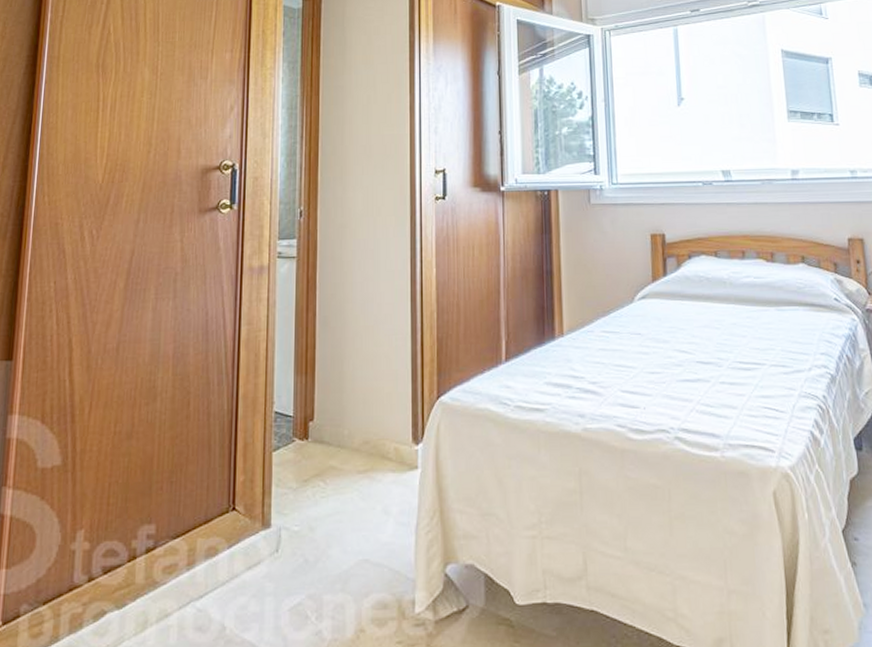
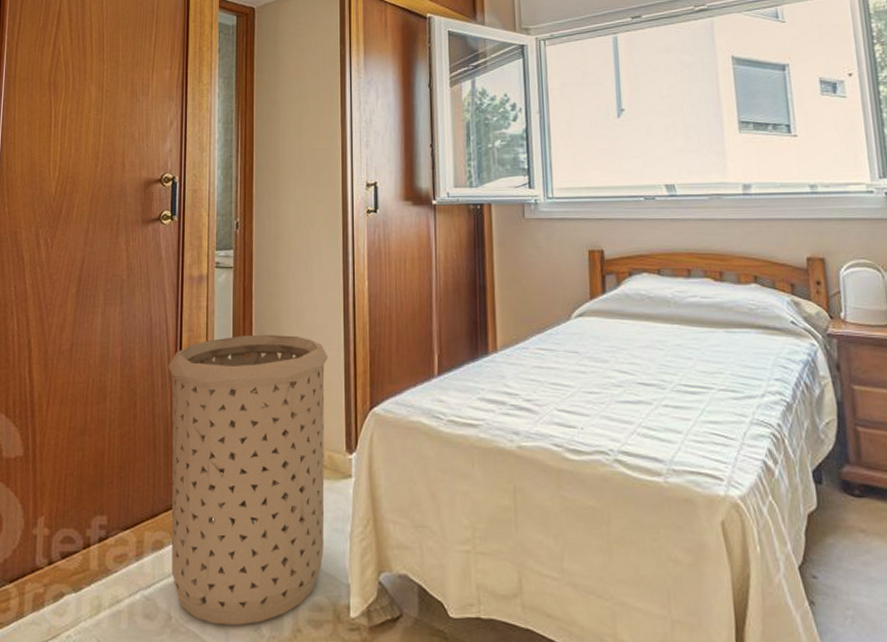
laundry basket: none [225,325,395,632] -> present [168,334,328,626]

